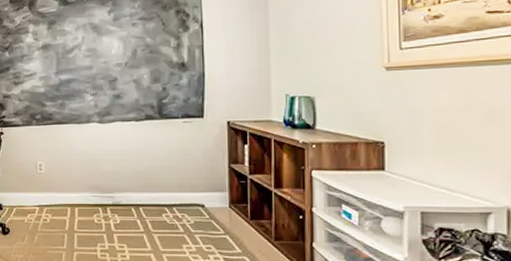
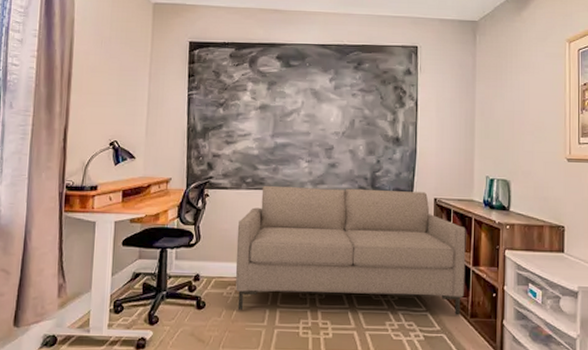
sofa: none [31,116,267,238] -> present [235,185,466,315]

